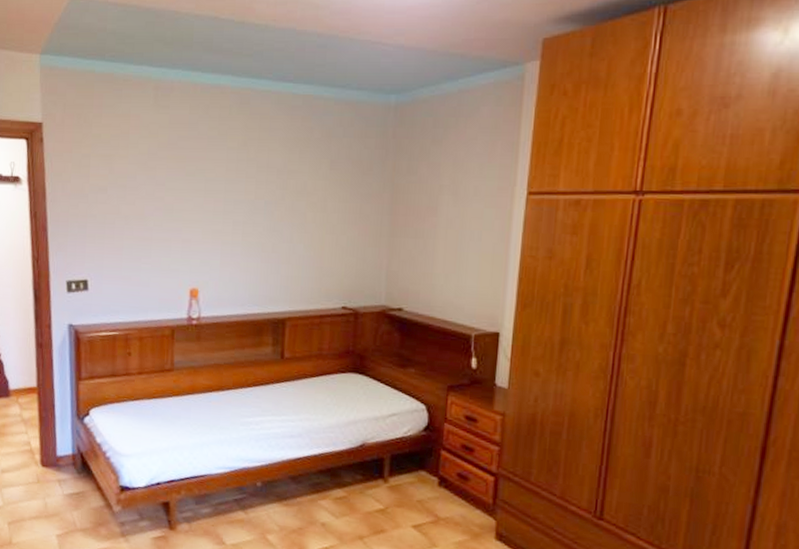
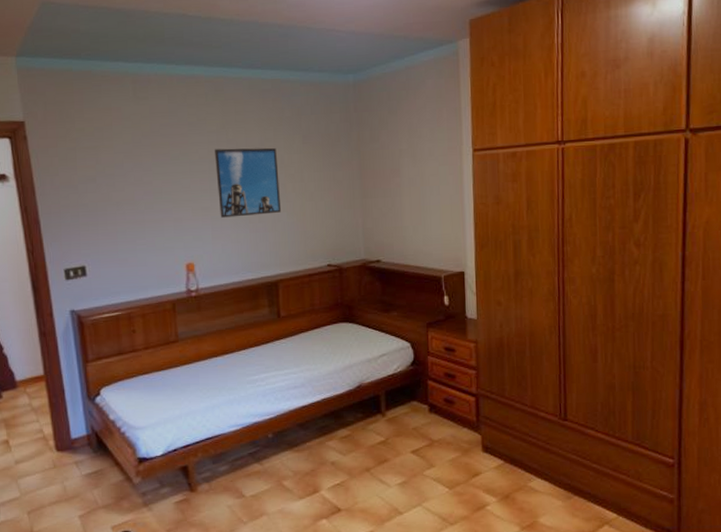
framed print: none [231,168,300,245] -> present [215,147,282,218]

